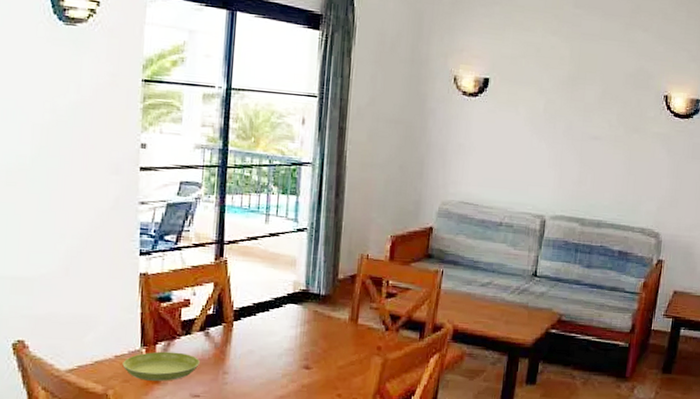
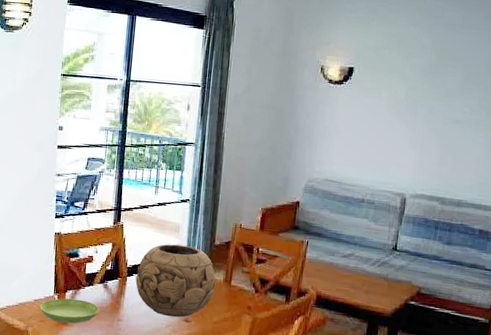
decorative bowl: none [244,280,340,365] -> present [135,244,216,317]

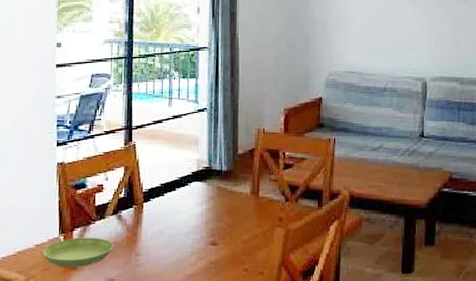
decorative bowl: present [135,244,216,317] -> none [153,159,242,242]

